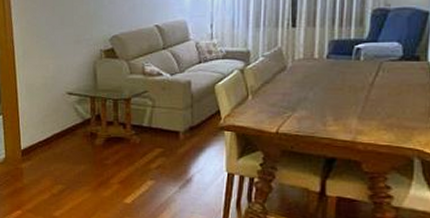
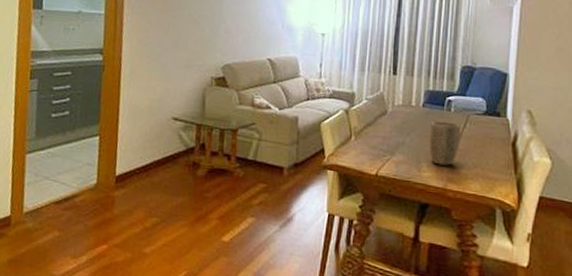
plant pot: none [336,70,371,118] -> present [429,120,460,166]

